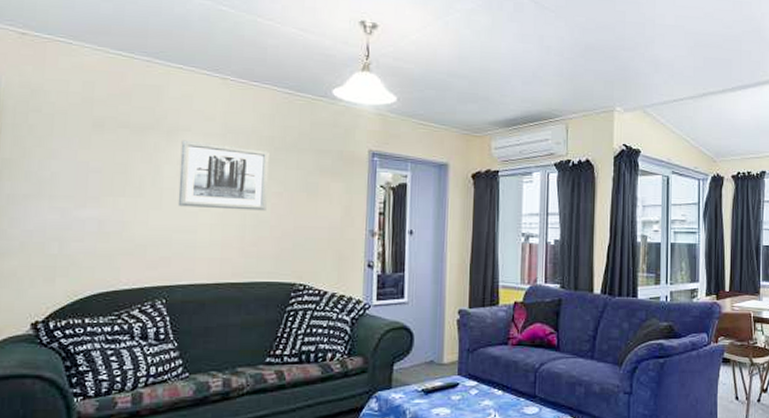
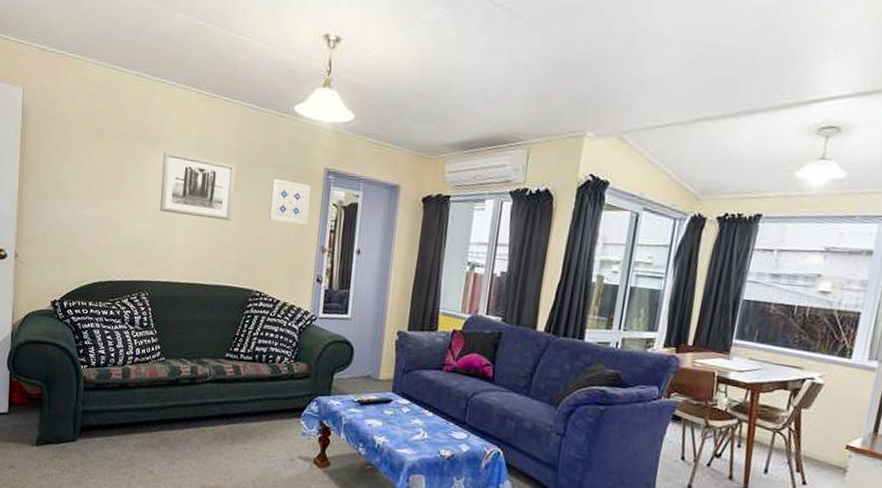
wall art: none [310,163,355,210] -> present [269,178,311,226]

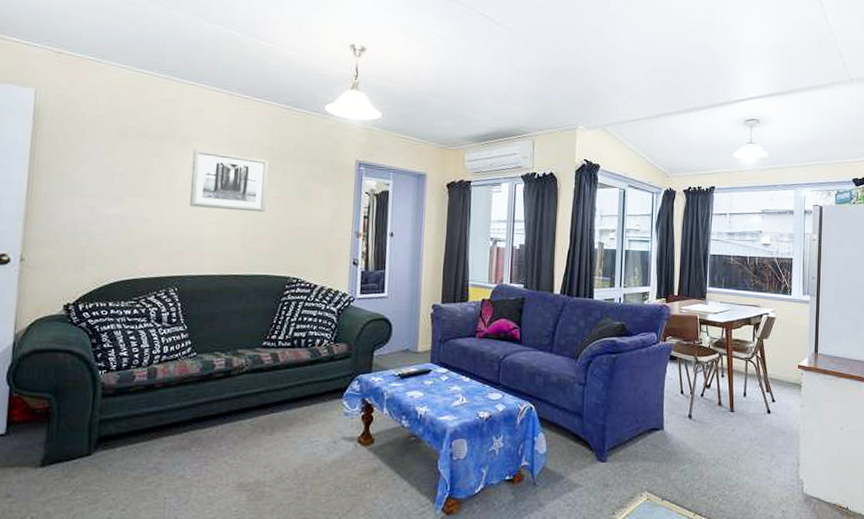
wall art: present [269,178,311,226] -> none [304,171,344,213]

